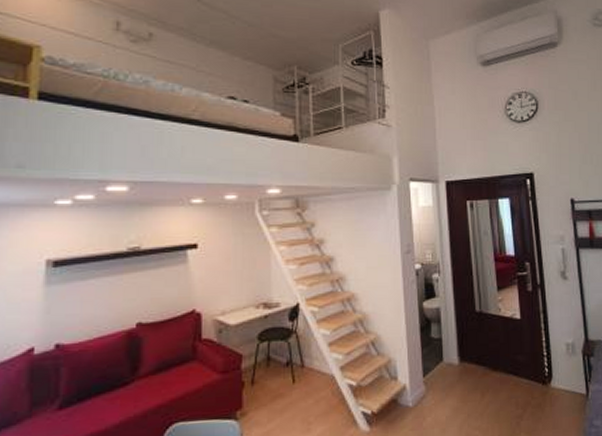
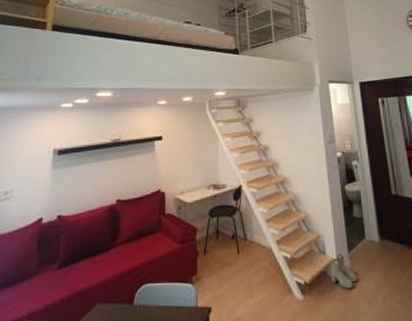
boots: none [402,378,431,417] -> present [330,253,357,289]

